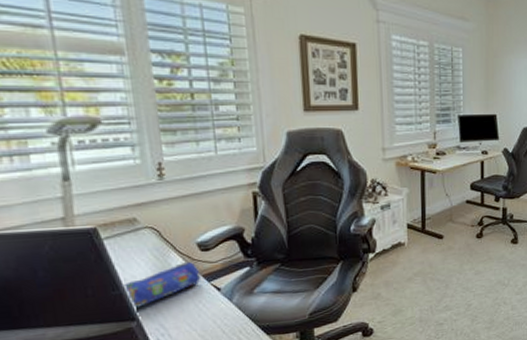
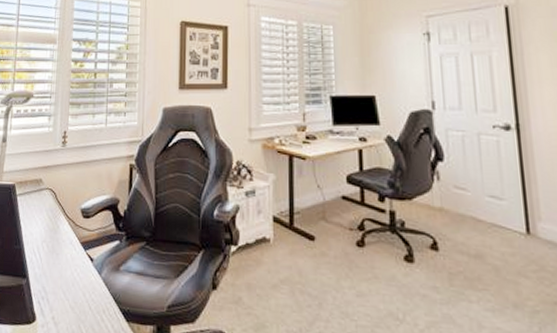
pencil case: present [121,261,201,309] -> none [22,226,80,266]

